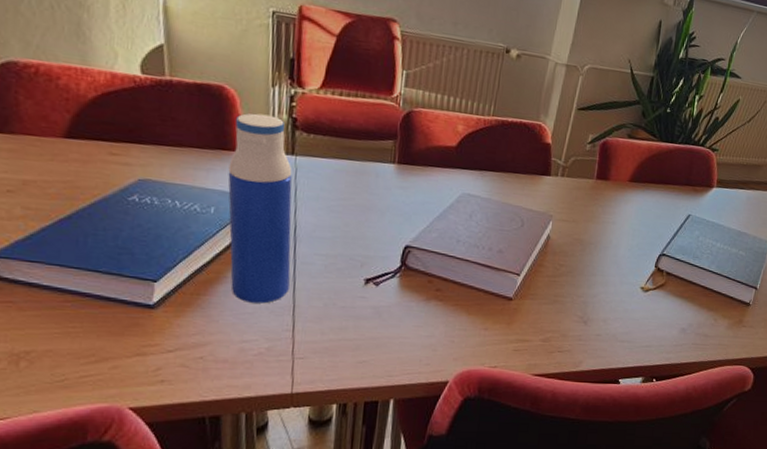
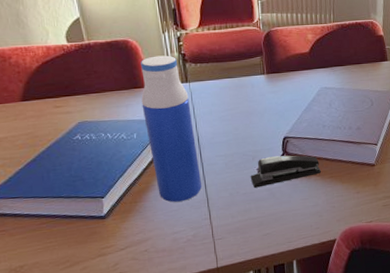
stapler: none [354,266,445,303] -> present [250,155,321,188]

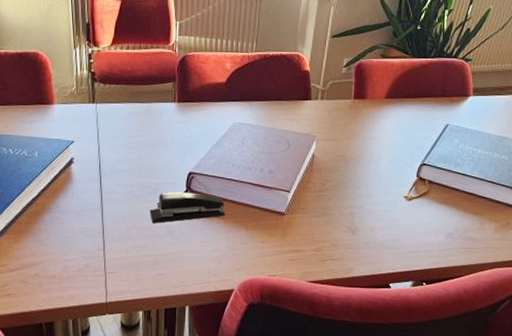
water bottle: present [140,55,202,202] -> none [46,72,99,228]

